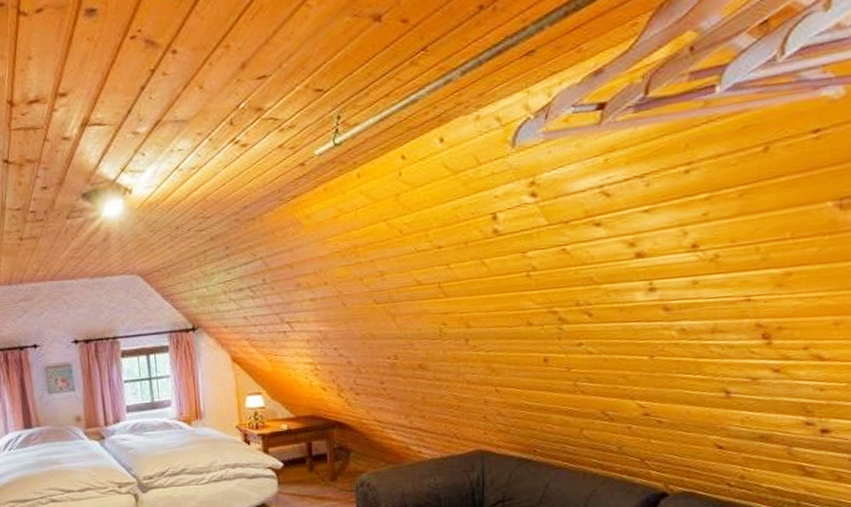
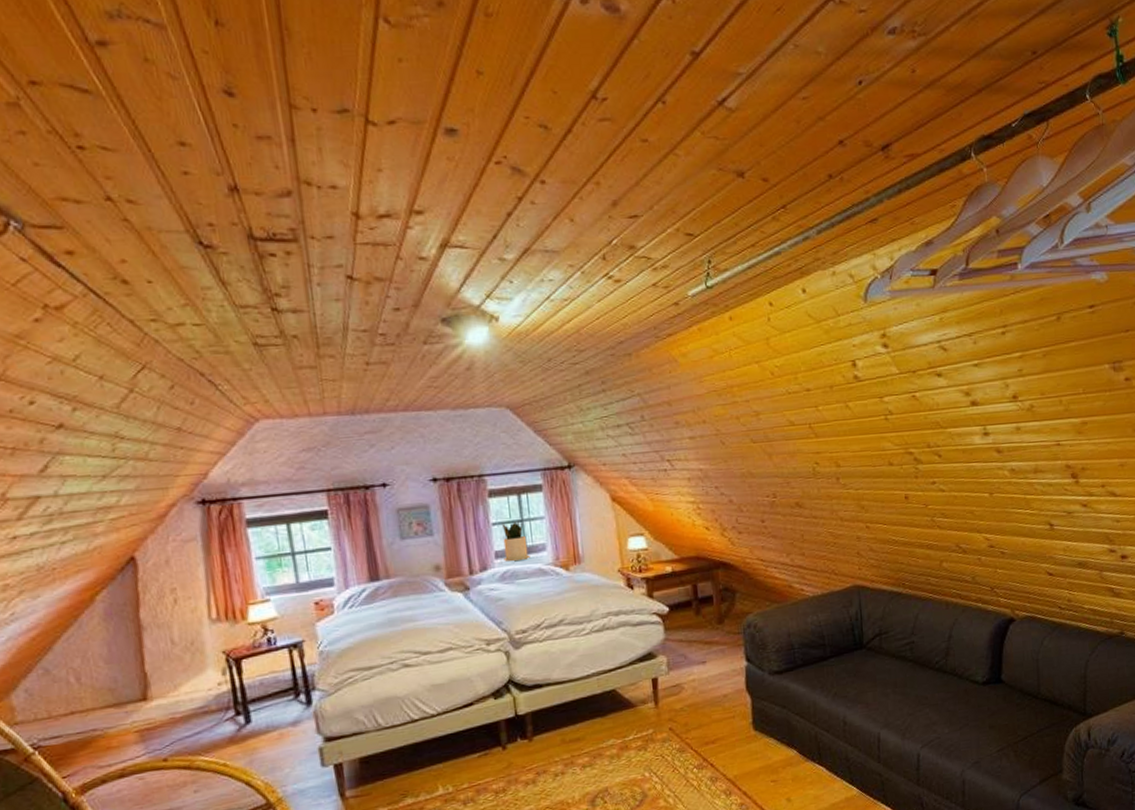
planter: none [132,379,157,416] -> present [501,521,530,562]

